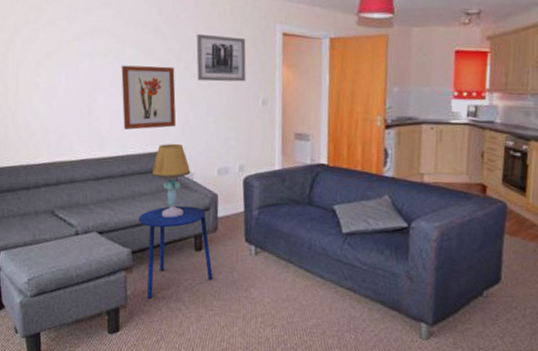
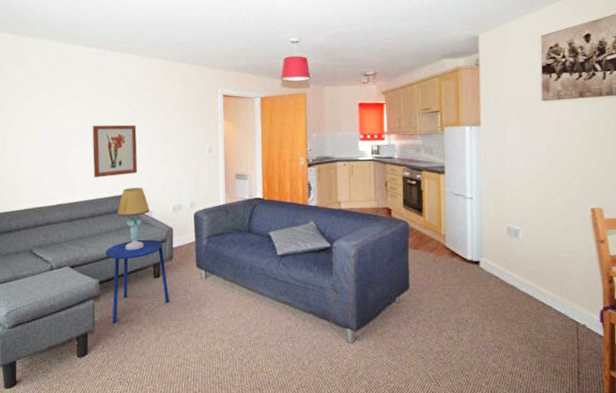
wall art: present [196,33,246,82] -> none [154,98,195,135]

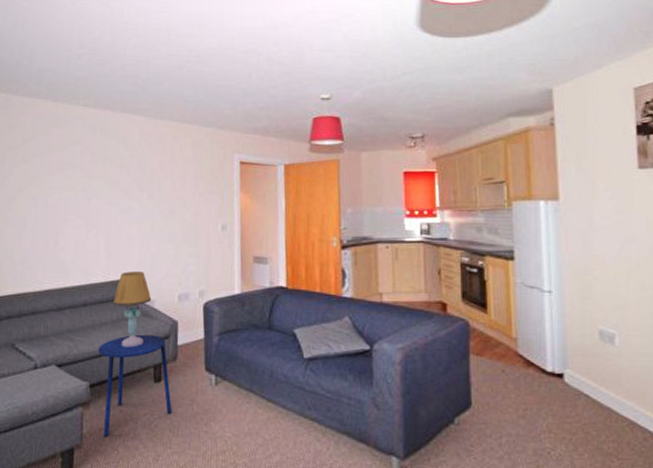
wall art: present [92,125,138,177] -> none [87,196,139,259]

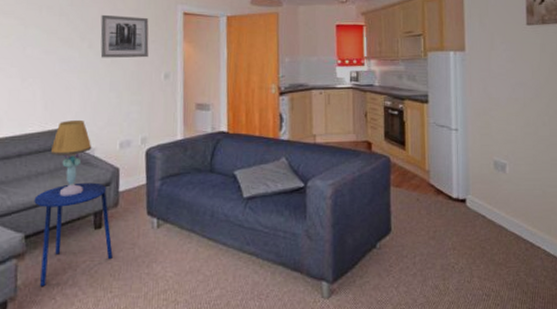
wall art: none [159,165,206,209] -> present [100,14,149,58]

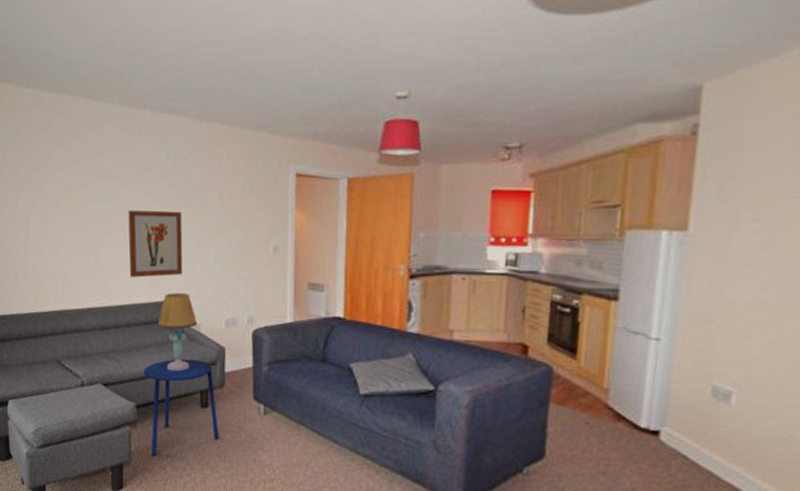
wall art: none [22,45,79,108] -> present [128,210,183,278]
wall art: present [100,14,149,58] -> none [204,175,257,227]

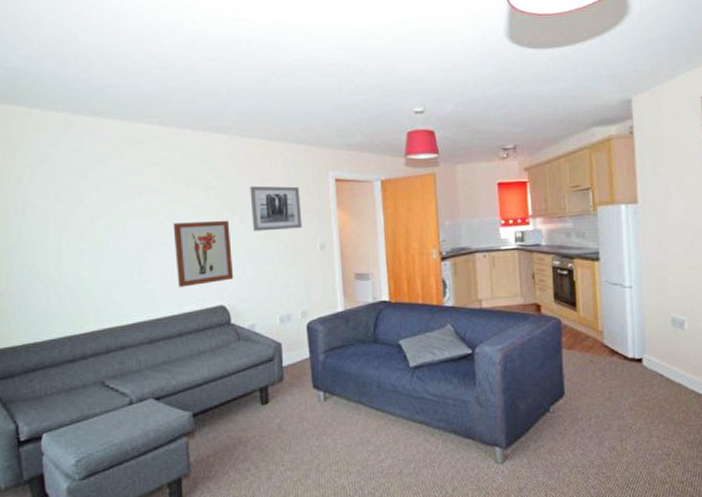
side table: present [144,358,219,457] -> none [199,358,282,463]
table lamp: present [157,292,198,372] -> none [210,296,252,374]
wall art: none [204,175,257,227] -> present [250,185,302,231]

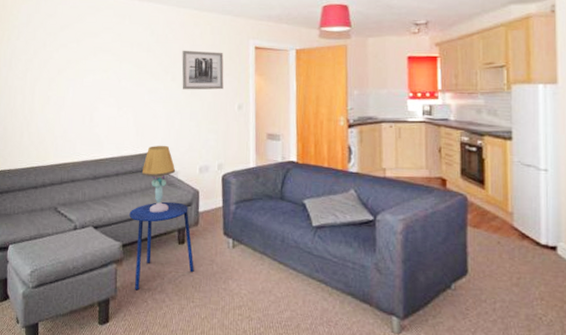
wall art: present [173,220,234,287] -> none [118,78,164,134]
side table: none [199,358,282,463] -> present [129,201,194,291]
table lamp: none [210,296,252,374] -> present [141,145,176,213]

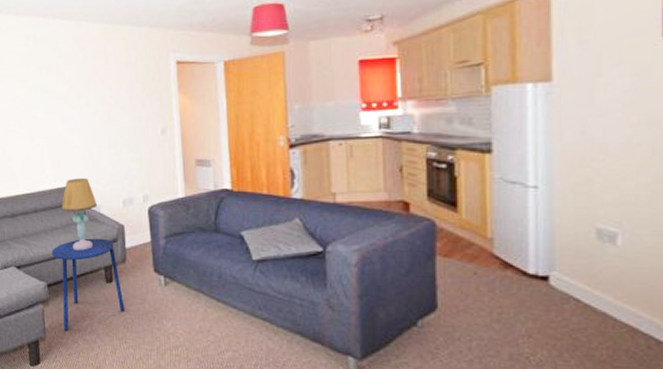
wall art: present [182,50,224,90] -> none [95,70,144,115]

